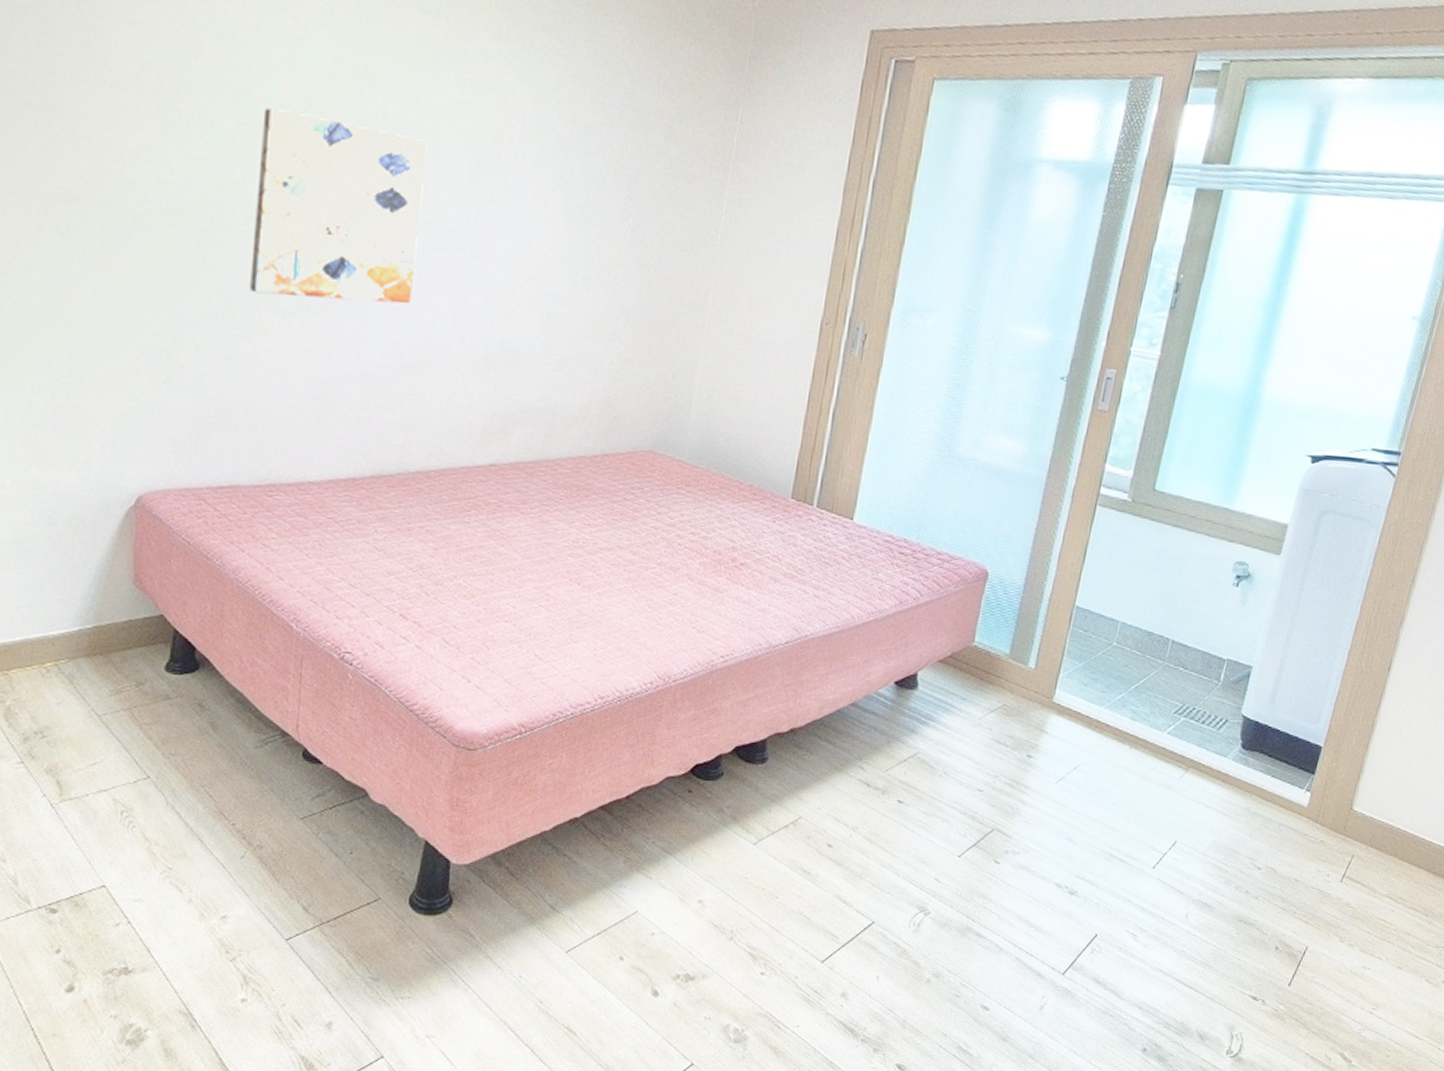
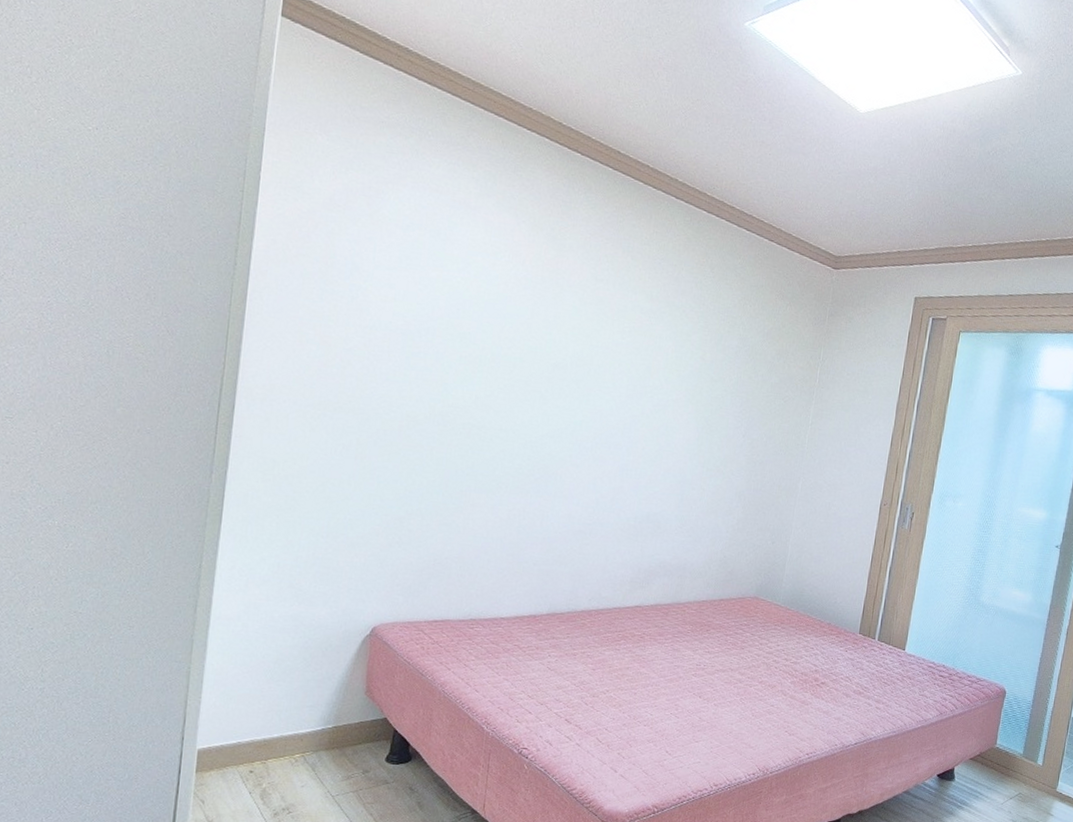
wall art: present [250,108,429,304] -> none [464,345,598,487]

